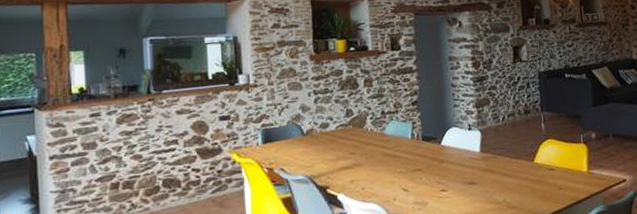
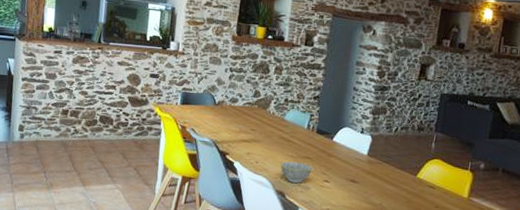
bowl: none [389,177,427,202] -> present [280,161,314,183]

